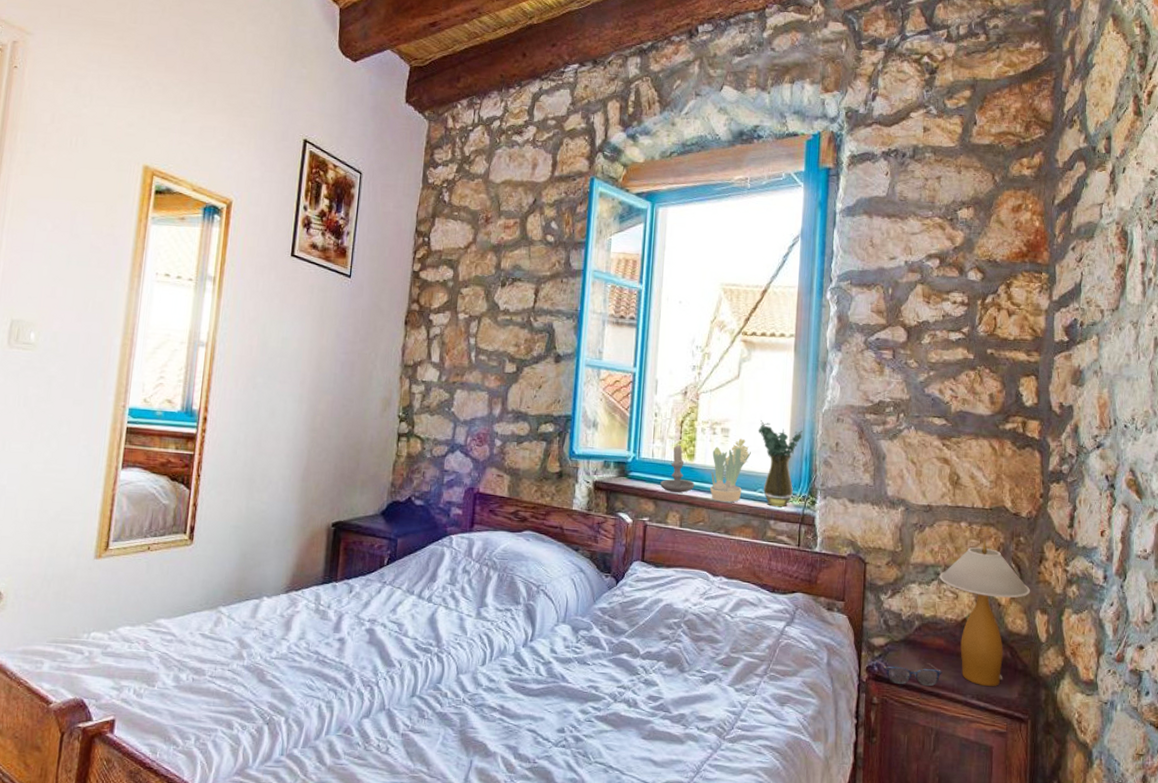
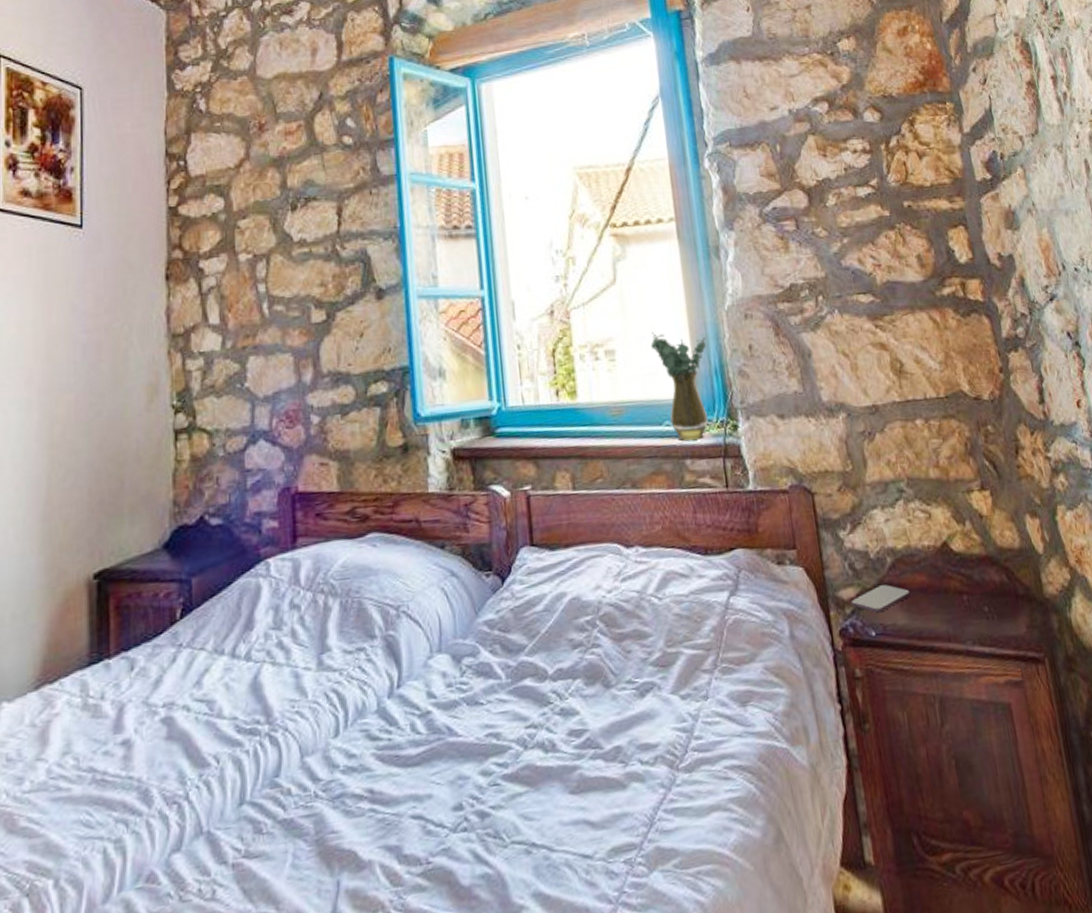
candle: present [660,443,695,493] -> none [539,379,583,446]
potted flower: present [710,438,751,503] -> none [598,359,647,447]
glasses: present [872,659,942,687] -> none [845,609,932,647]
smartphone: none [880,641,929,660] -> present [850,584,910,613]
table lamp: present [939,539,1031,687] -> none [903,436,1014,626]

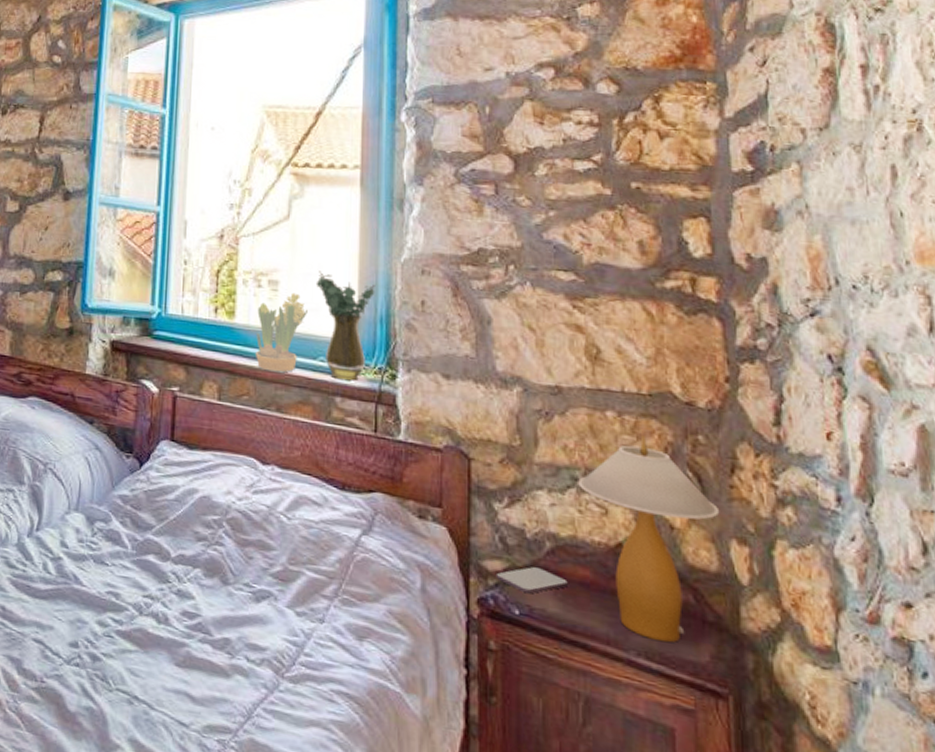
potted flower: none [598,359,647,447] -> present [256,292,307,373]
table lamp: none [903,436,1014,626] -> present [578,435,720,643]

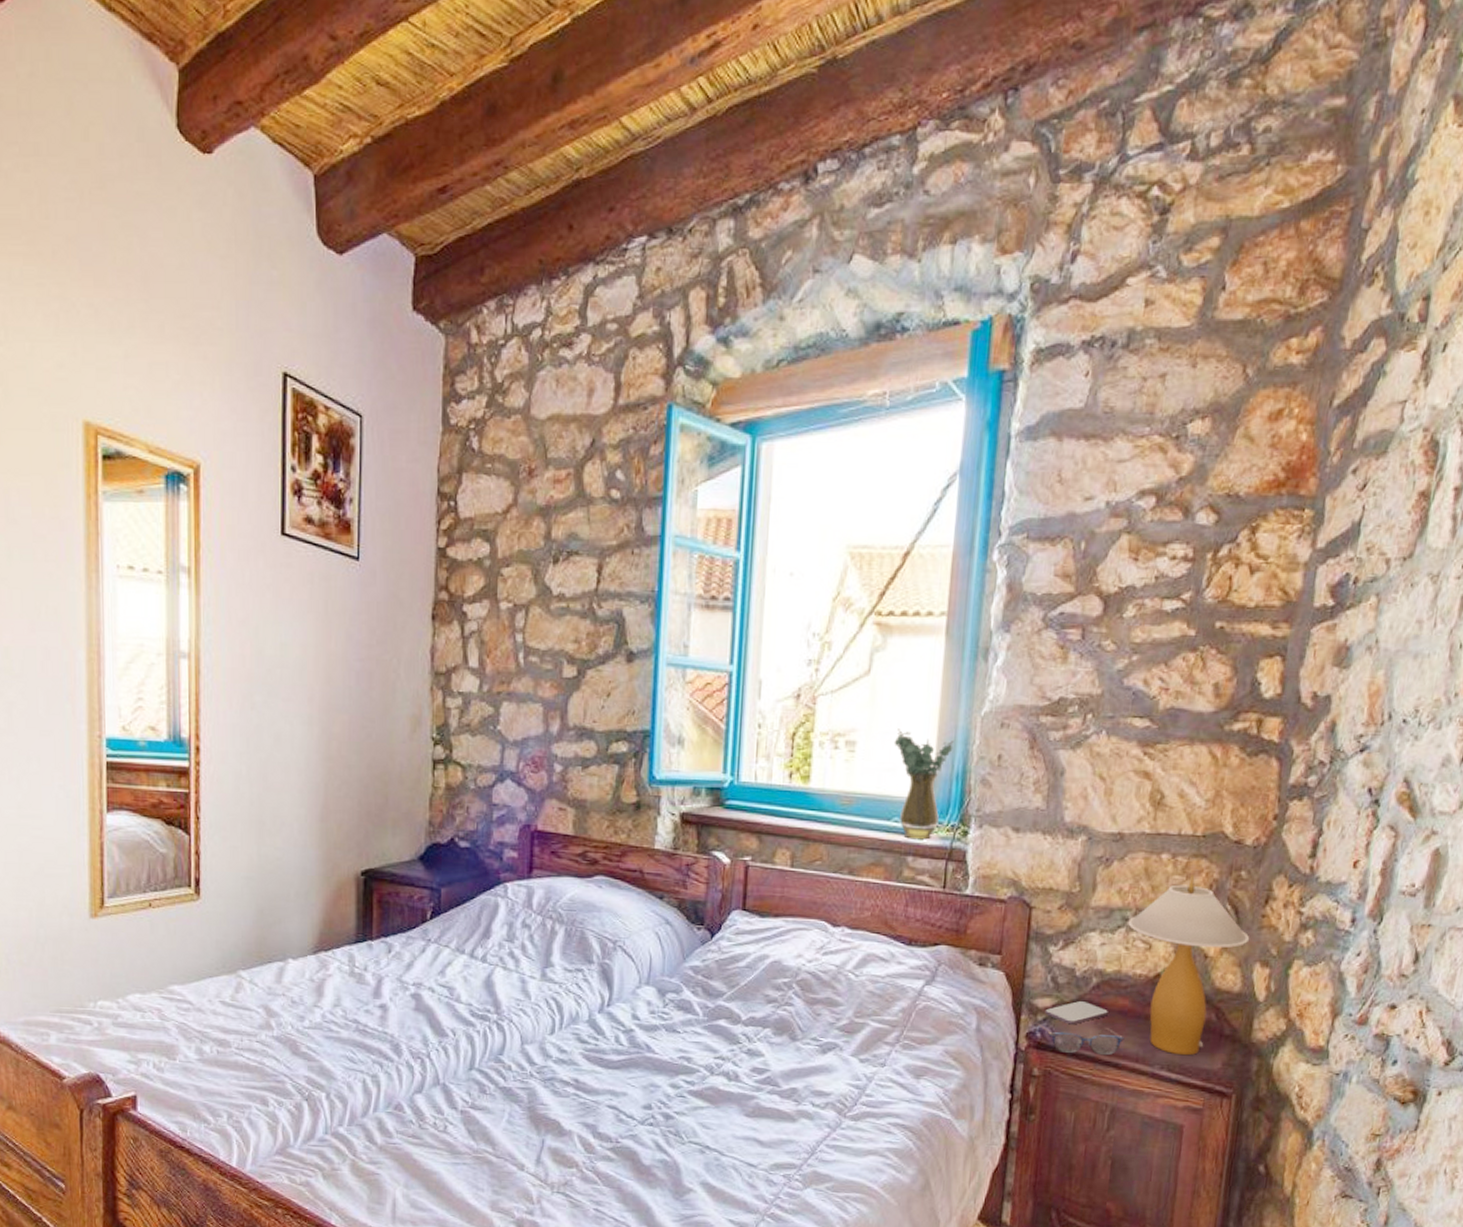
potted flower: present [256,292,307,373] -> none [830,753,884,836]
glasses: none [486,588,590,634] -> present [1034,1023,1125,1056]

